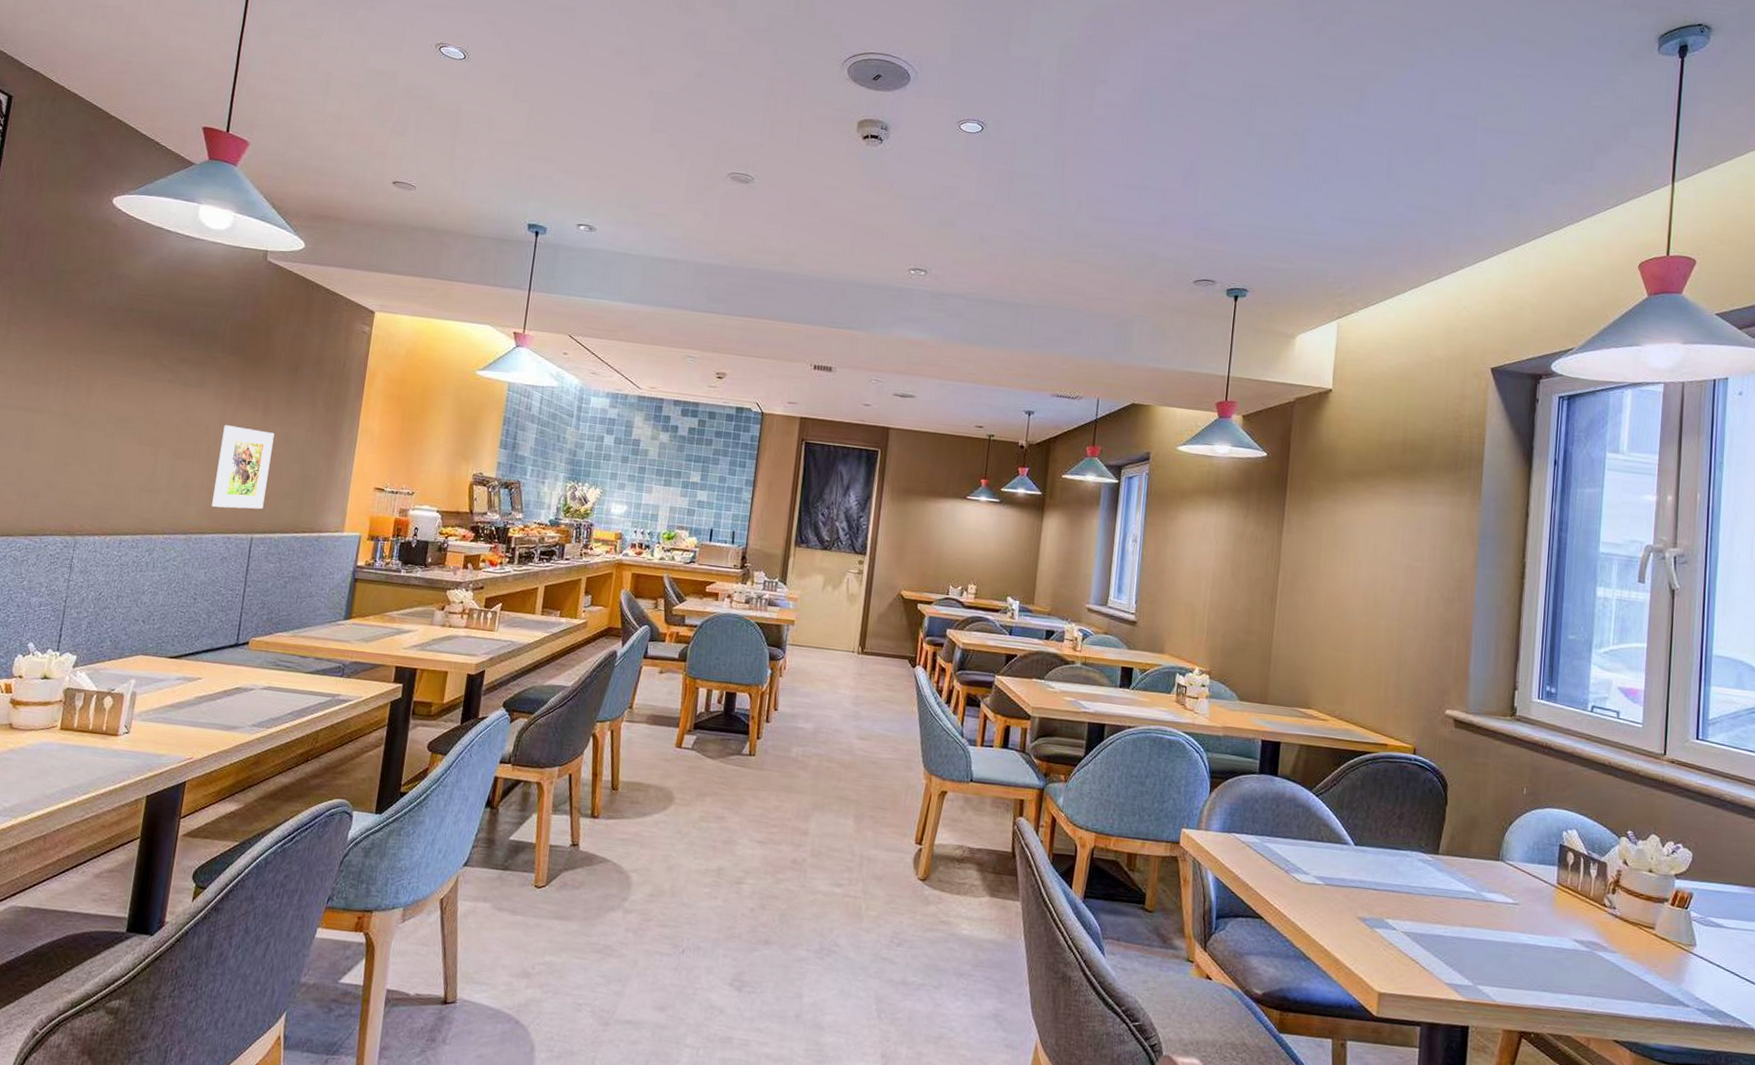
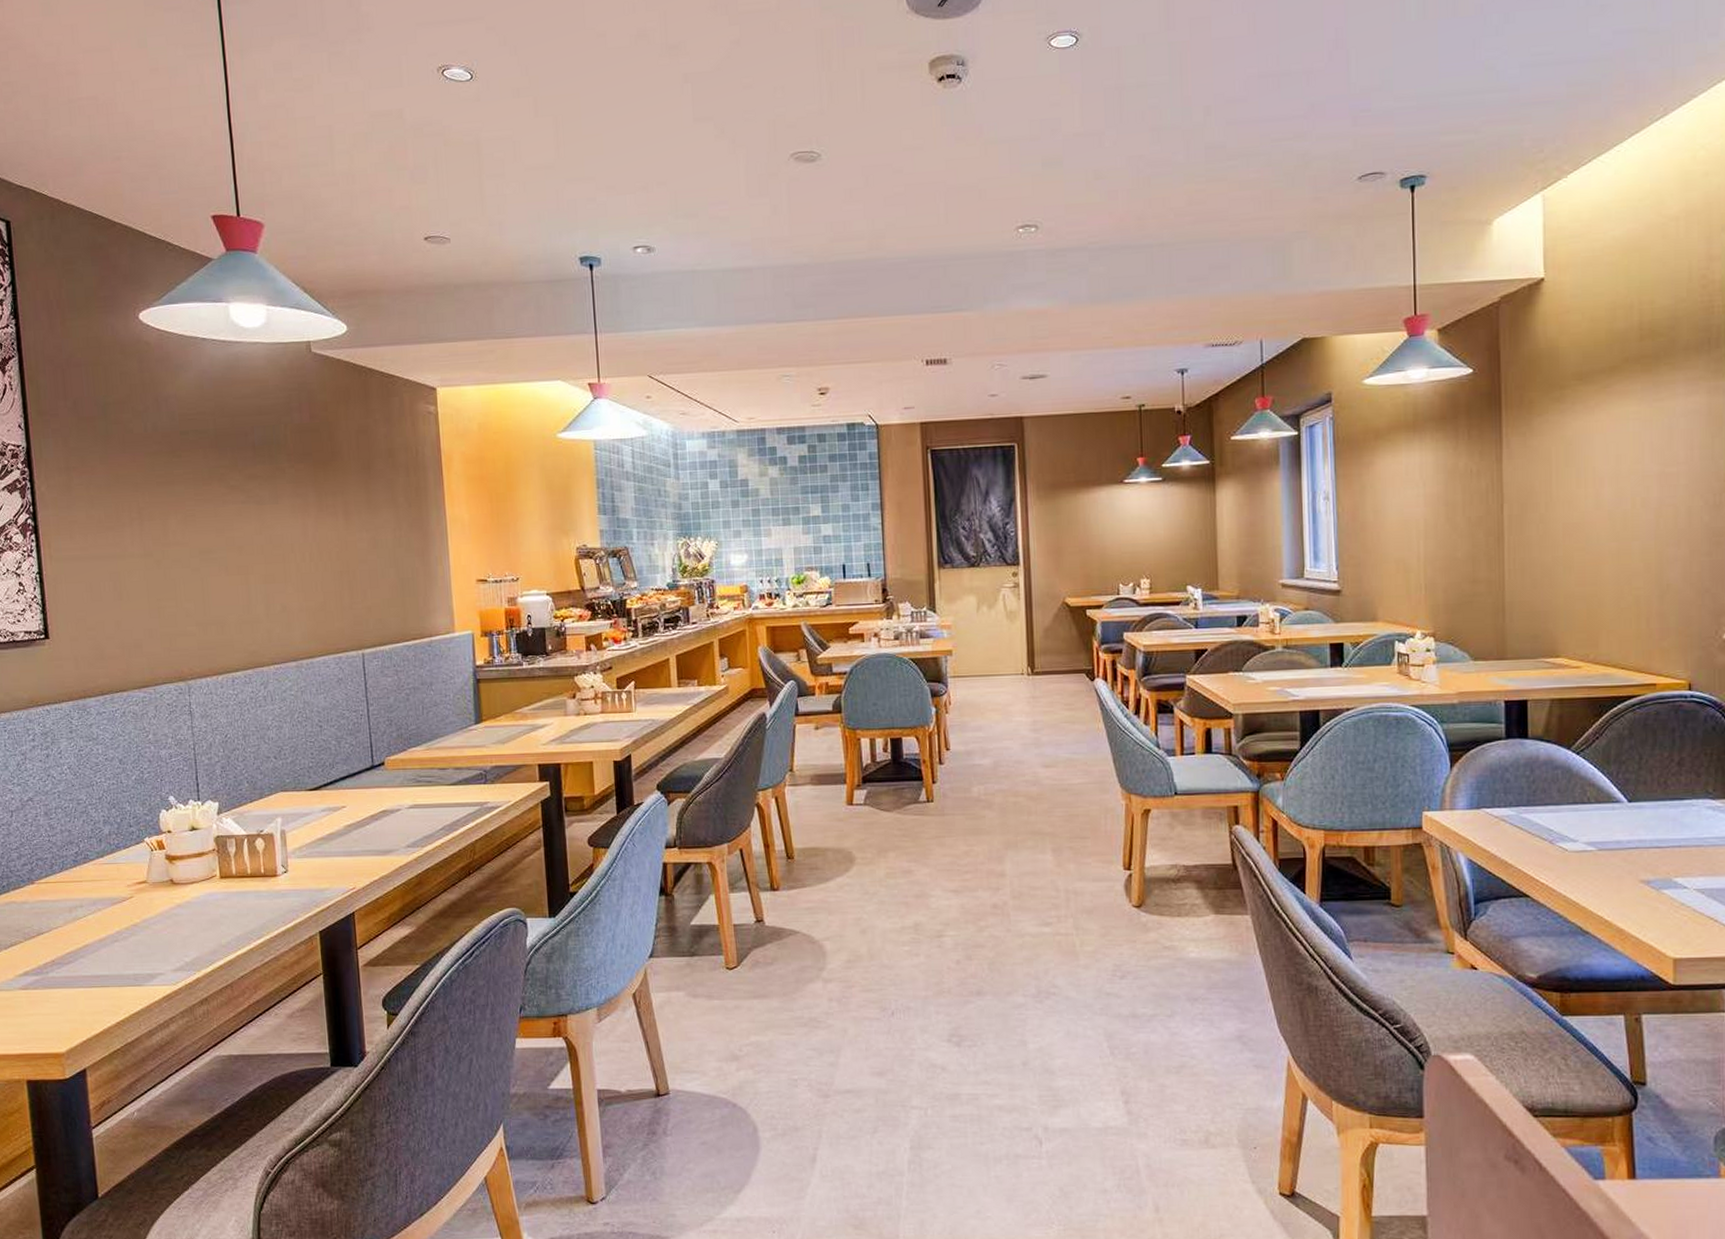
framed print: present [212,425,275,510] -> none [308,538,367,629]

